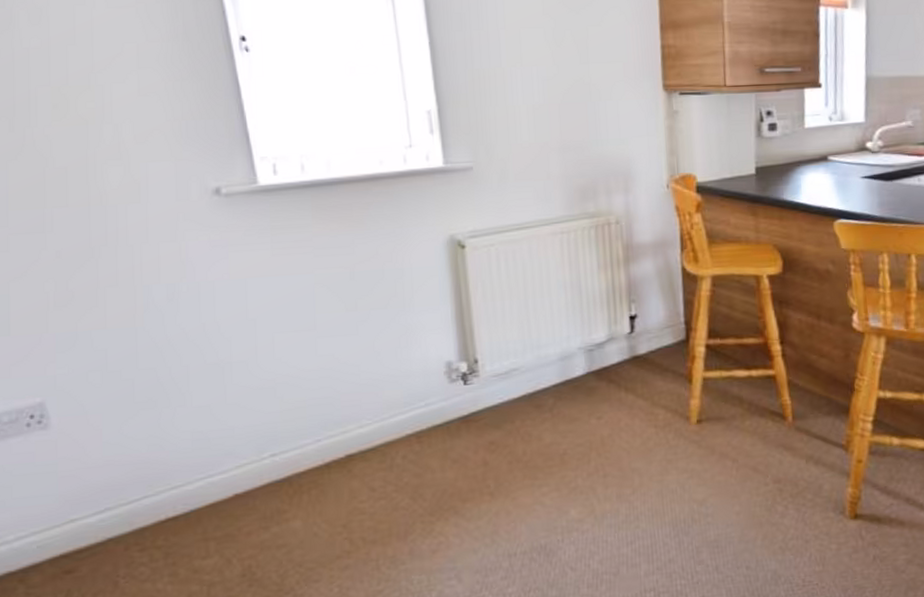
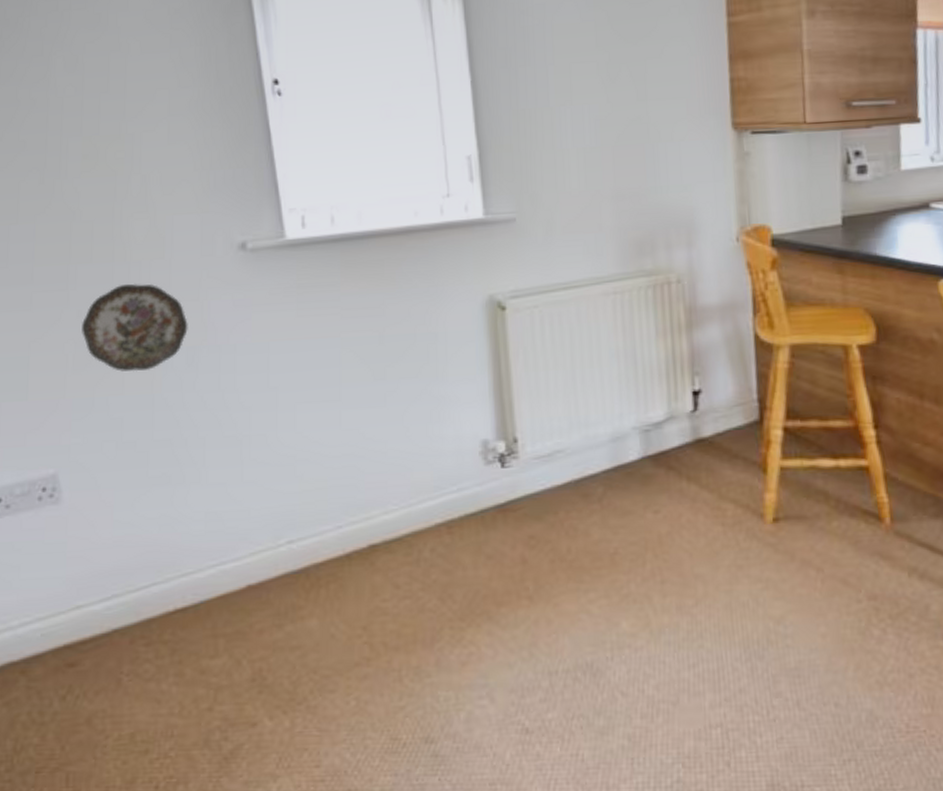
decorative plate: none [61,225,167,308] -> present [82,283,188,372]

